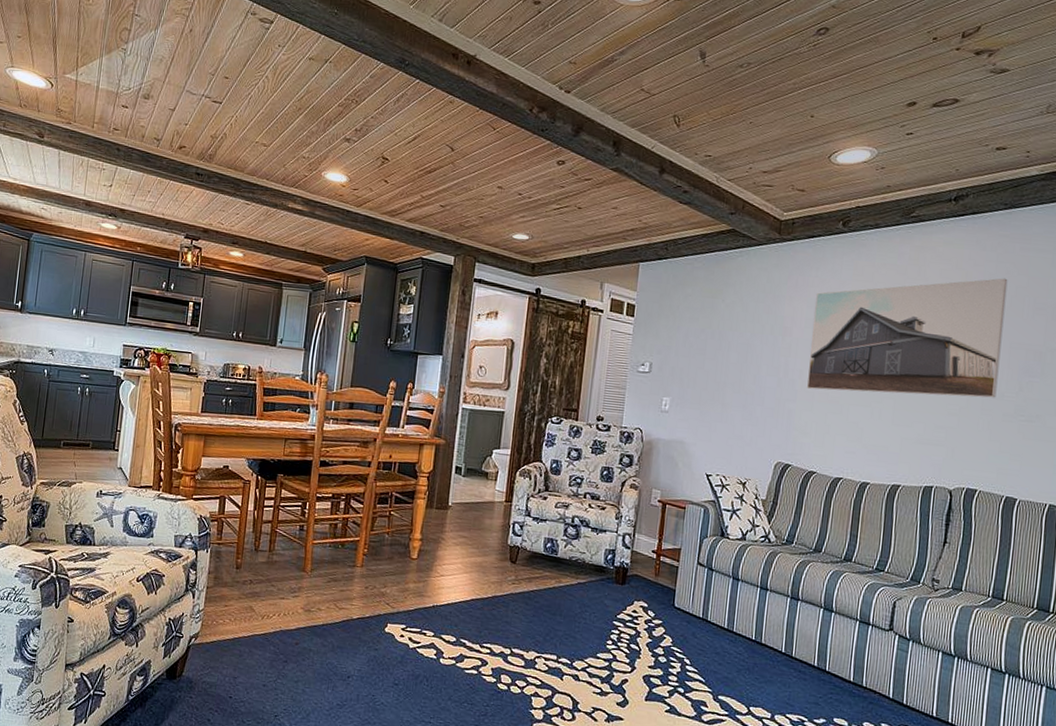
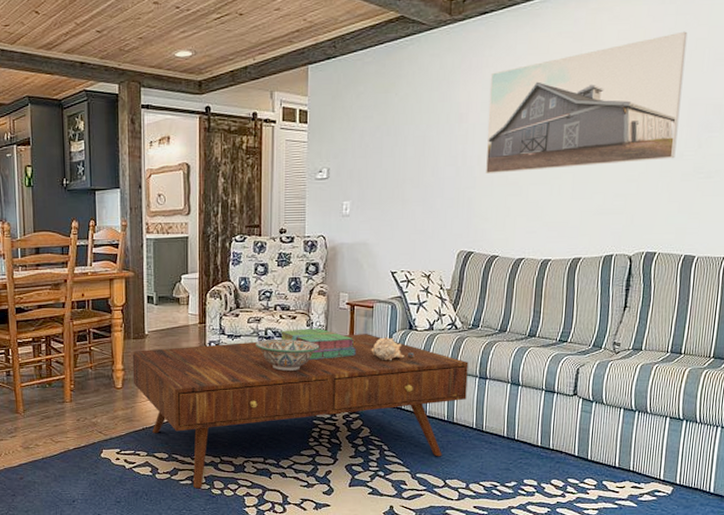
coffee table: none [429,521,781,681] -> present [132,334,469,489]
decorative bowl: none [561,527,627,565] -> present [256,338,320,371]
stack of books: none [588,520,664,558] -> present [280,328,356,360]
seashell: none [679,541,725,568] -> present [371,337,415,361]

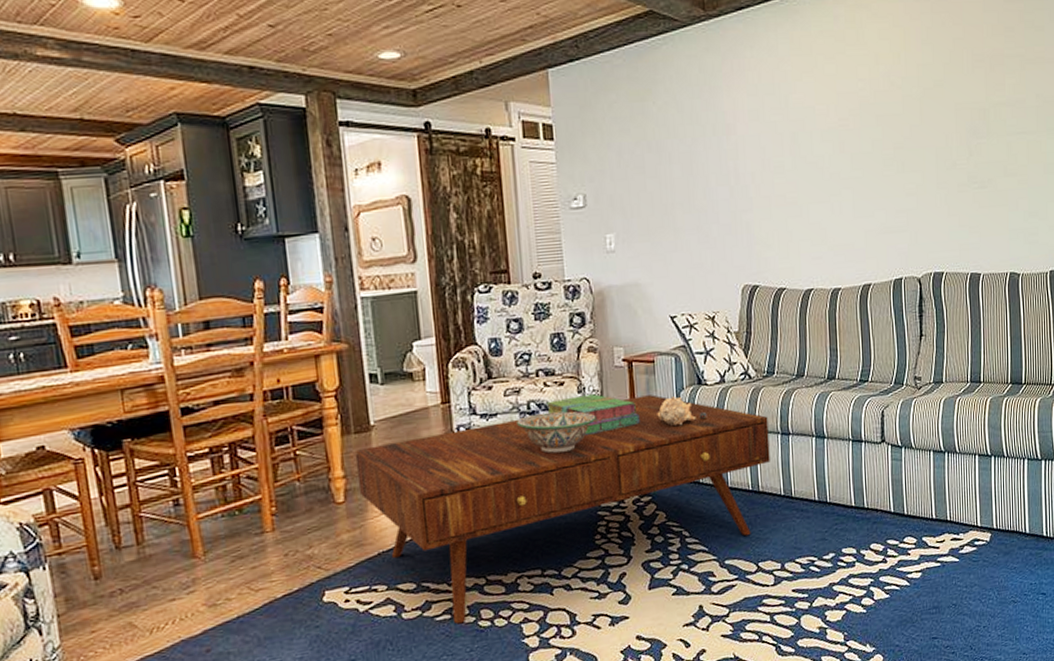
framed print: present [485,31,688,175] -> none [754,31,949,194]

